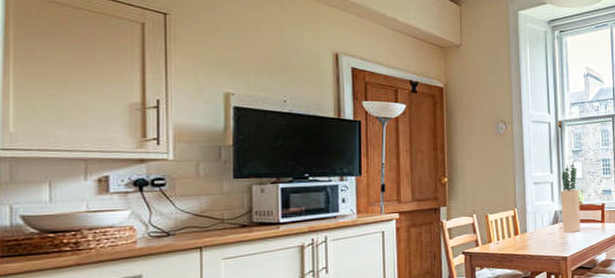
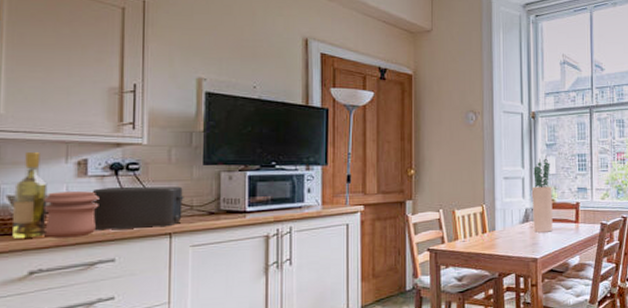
bottle: none [28,169,66,259] -> present [12,151,48,238]
jar: none [62,208,123,257] -> present [44,191,99,238]
toaster: none [114,200,214,248] -> present [92,186,184,231]

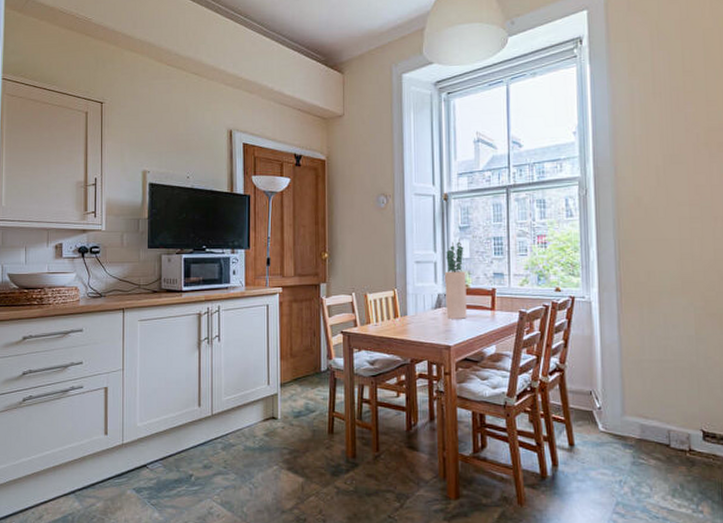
bottle: present [12,151,48,238] -> none [12,237,35,309]
jar: present [44,191,99,238] -> none [32,271,71,310]
toaster: present [92,186,184,231] -> none [65,267,134,305]

